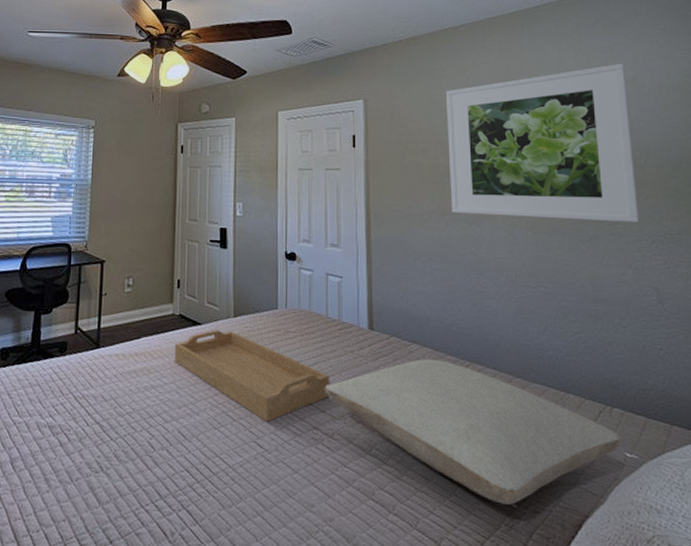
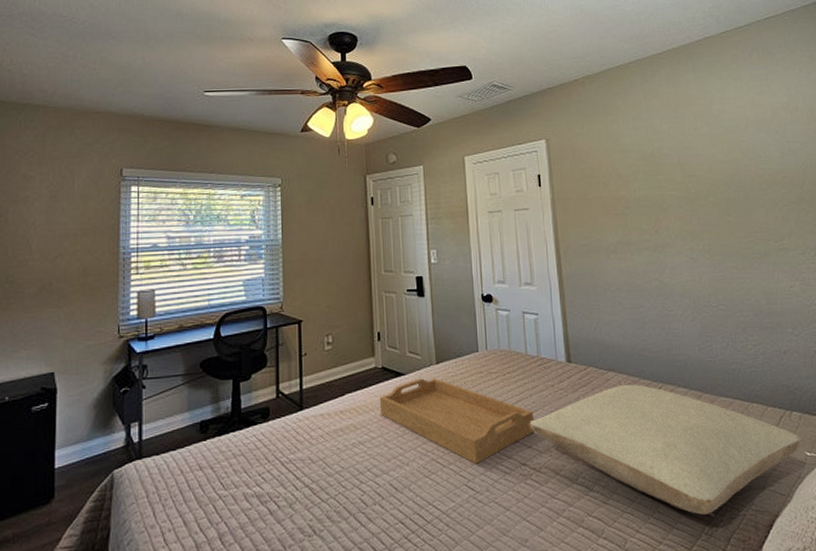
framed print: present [445,63,640,223] -> none [621,90,803,242]

